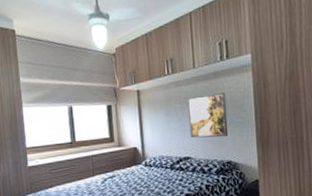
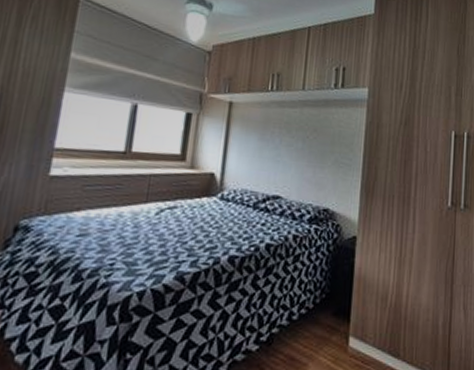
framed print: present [188,92,229,138] -> none [285,123,334,179]

